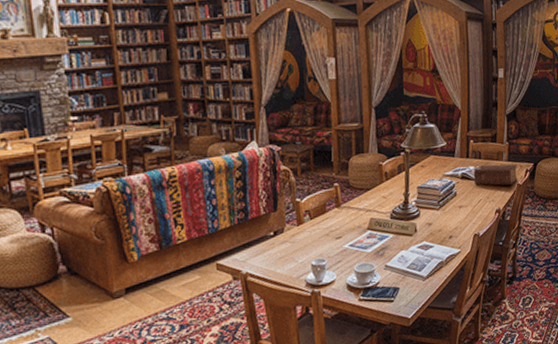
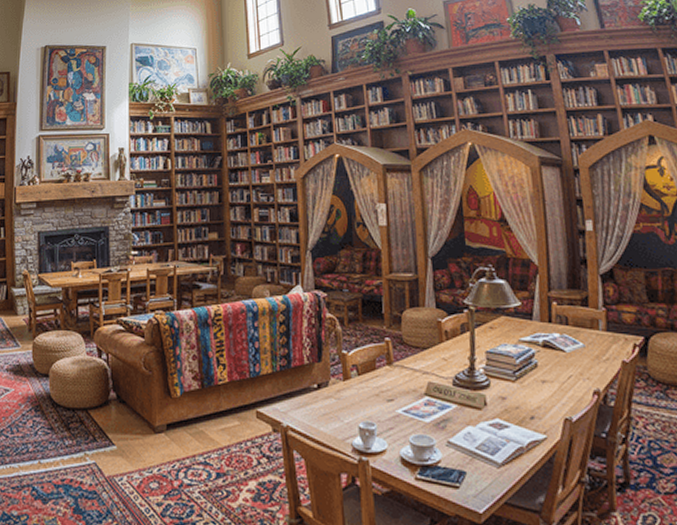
bible: present [473,164,518,186] -> none [559,334,623,362]

